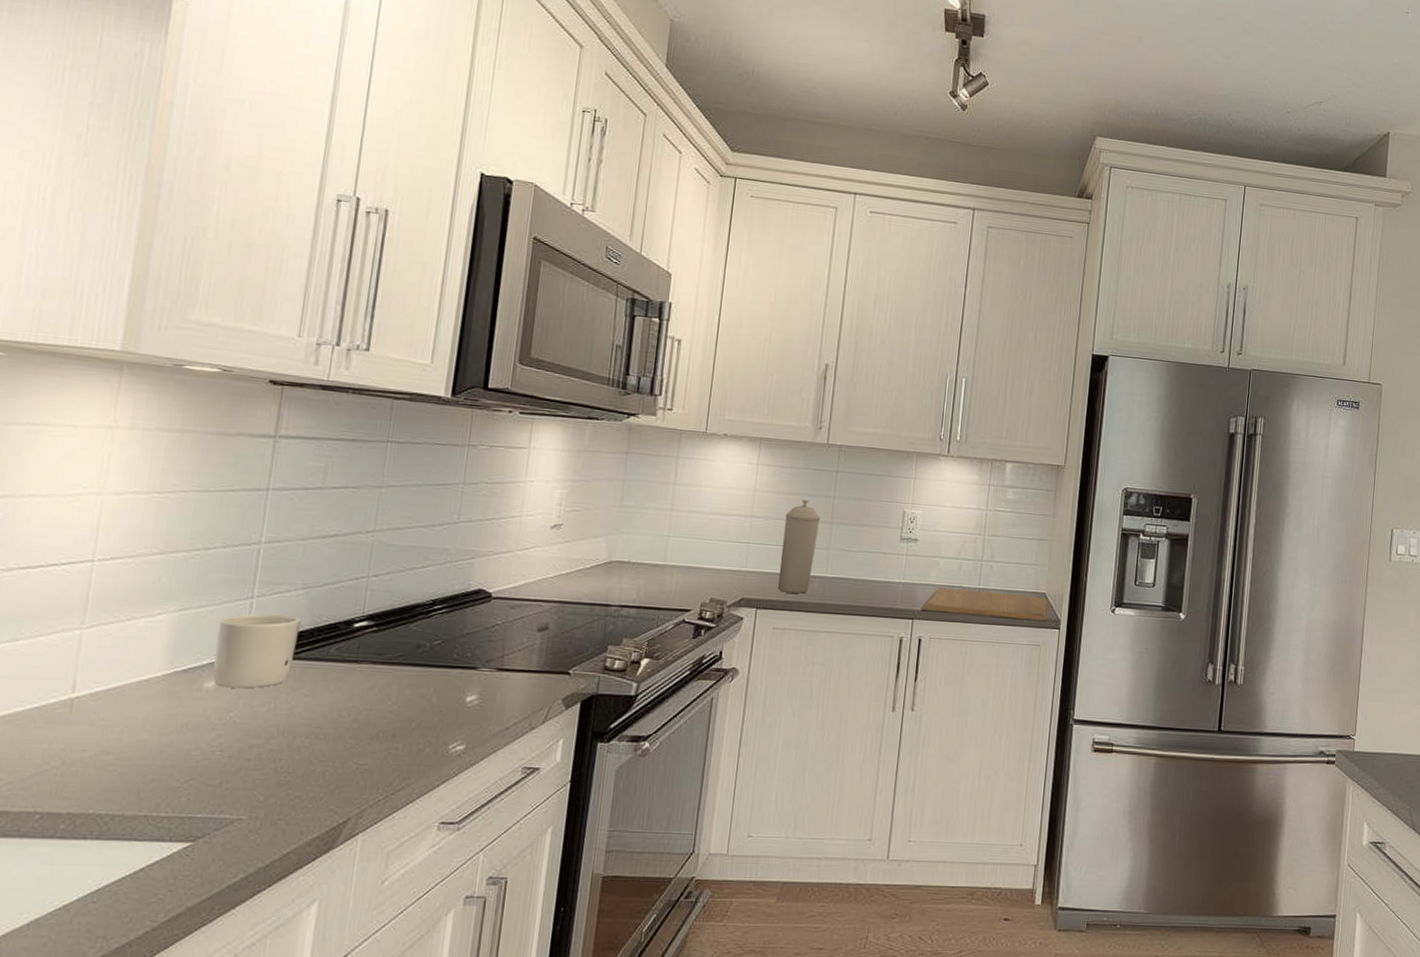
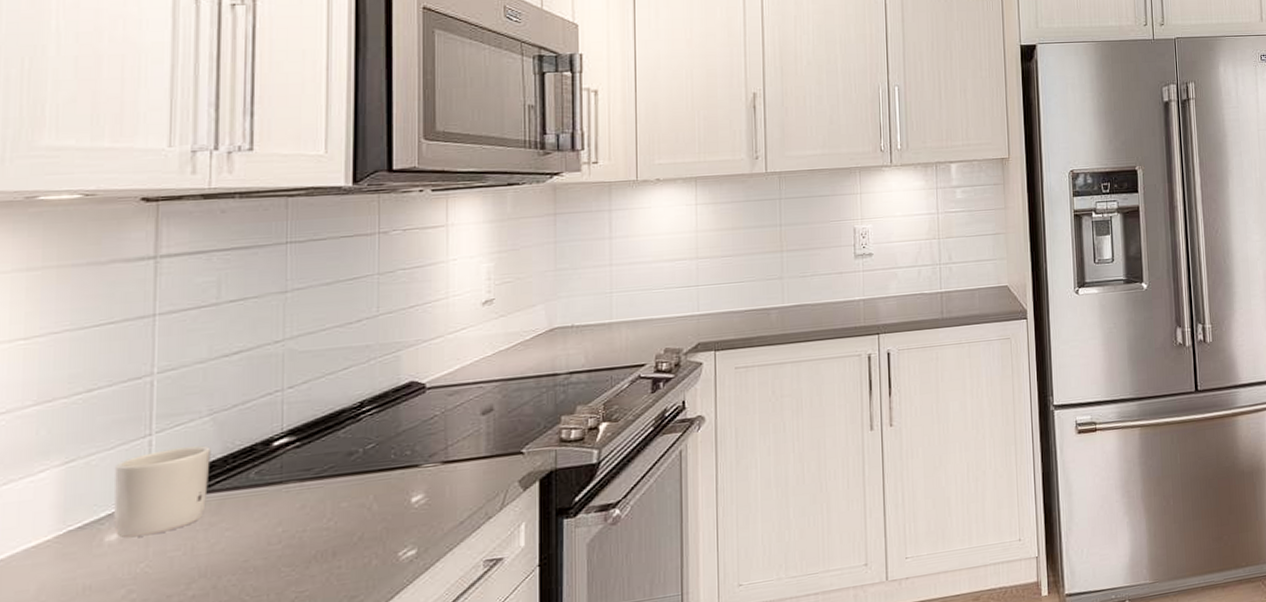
canister: present [777,499,821,594] -> none [732,232,770,330]
chopping board: present [921,587,1048,623] -> none [885,290,1013,325]

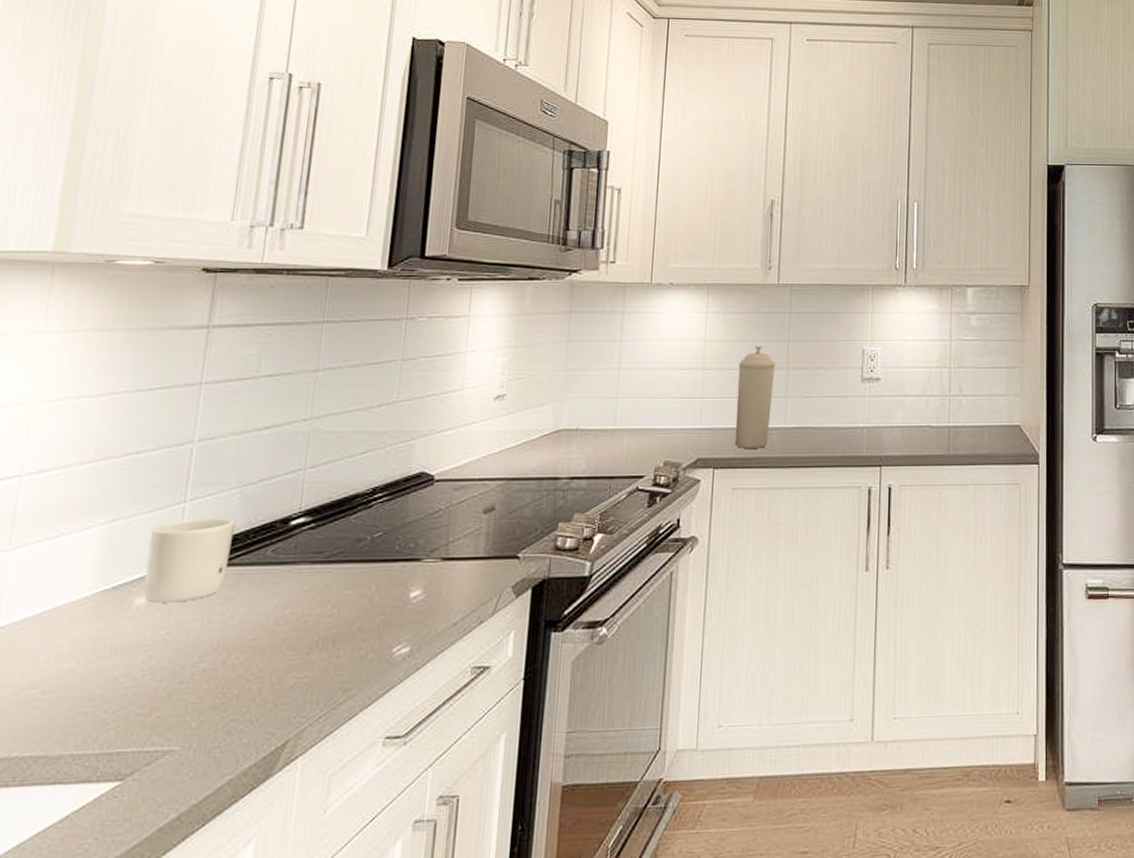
canister: none [732,232,770,330] -> present [734,345,776,448]

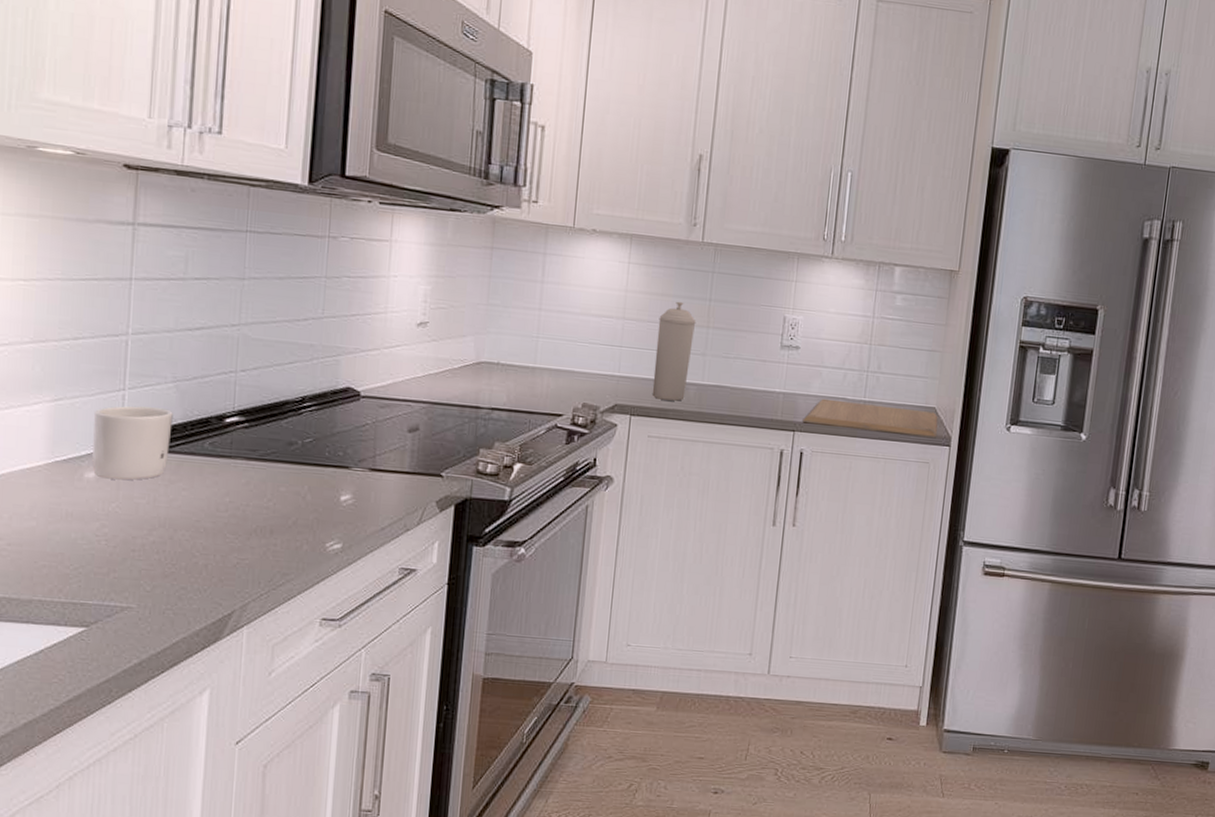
chopping board: none [888,428,1024,458] -> present [802,398,938,439]

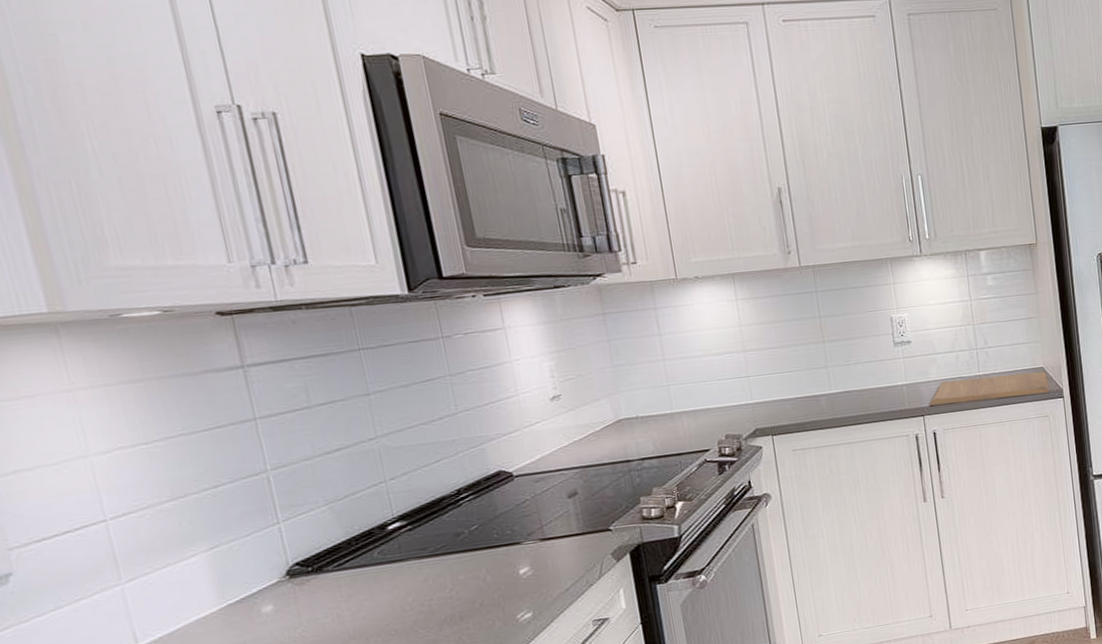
mug: present [92,405,173,481] -> none [254,531,342,609]
canister: present [651,301,696,401] -> none [776,324,818,416]

